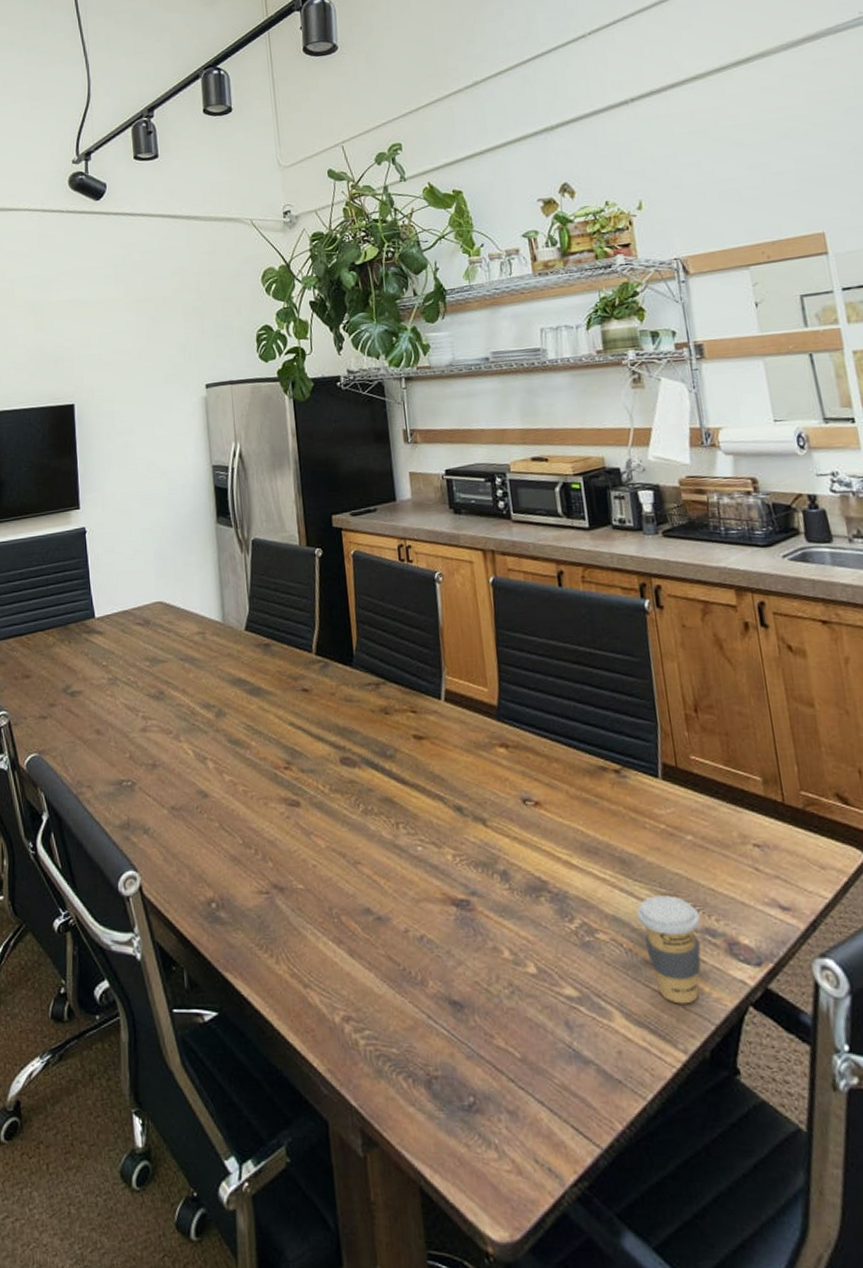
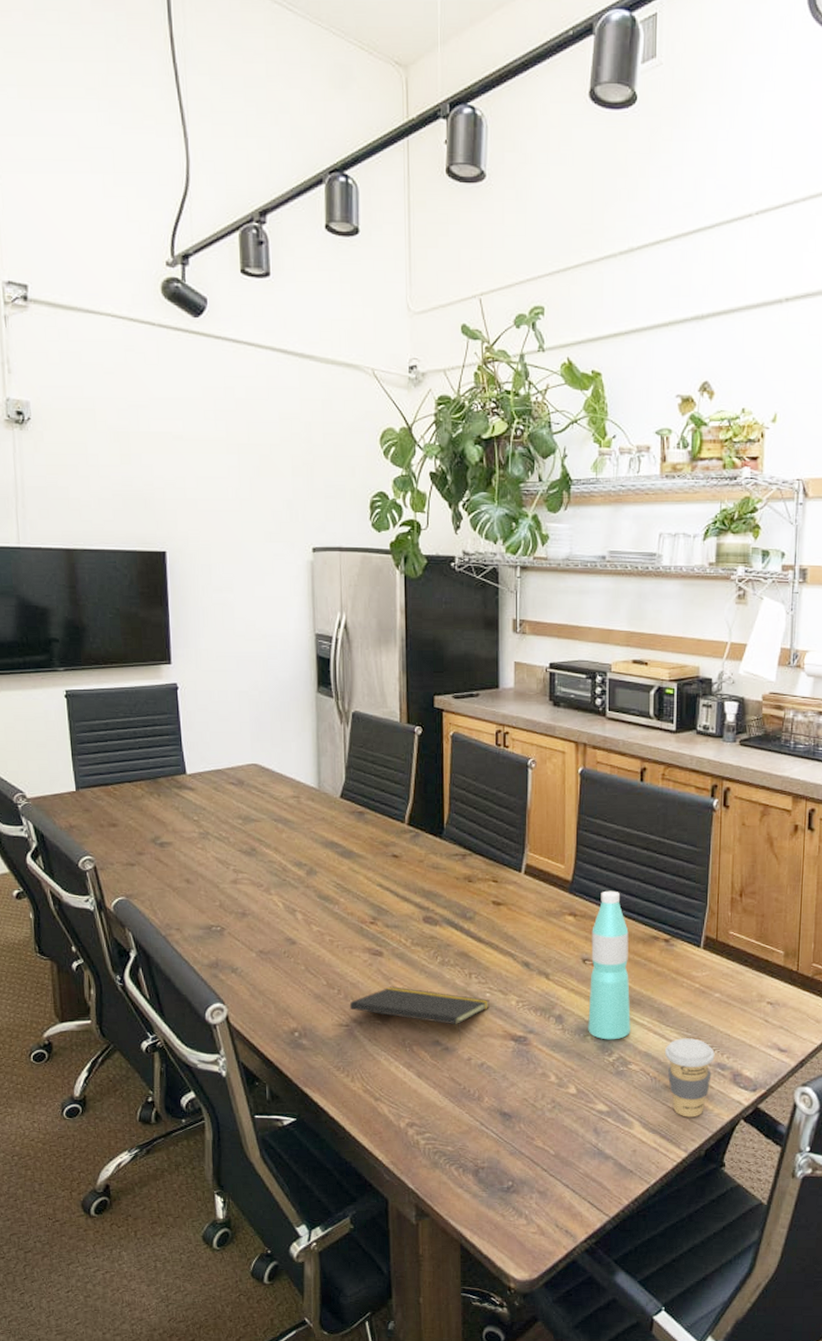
notepad: none [268,843,423,908] -> present [349,986,489,1041]
water bottle: none [528,714,591,901] -> present [588,890,631,1040]

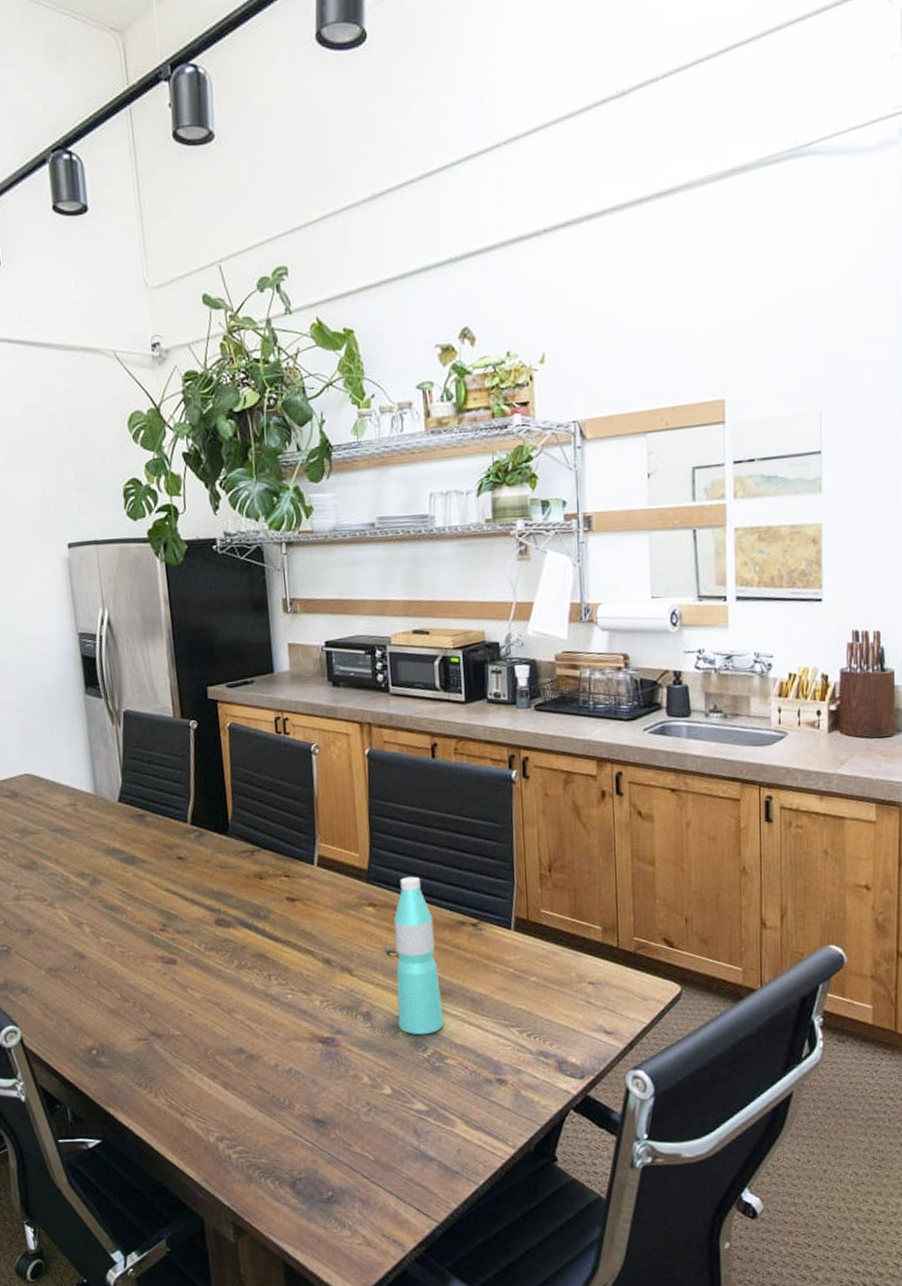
notepad: present [349,986,489,1041] -> none [146,995,293,1047]
coffee cup: present [665,1038,715,1117] -> none [483,1026,536,1111]

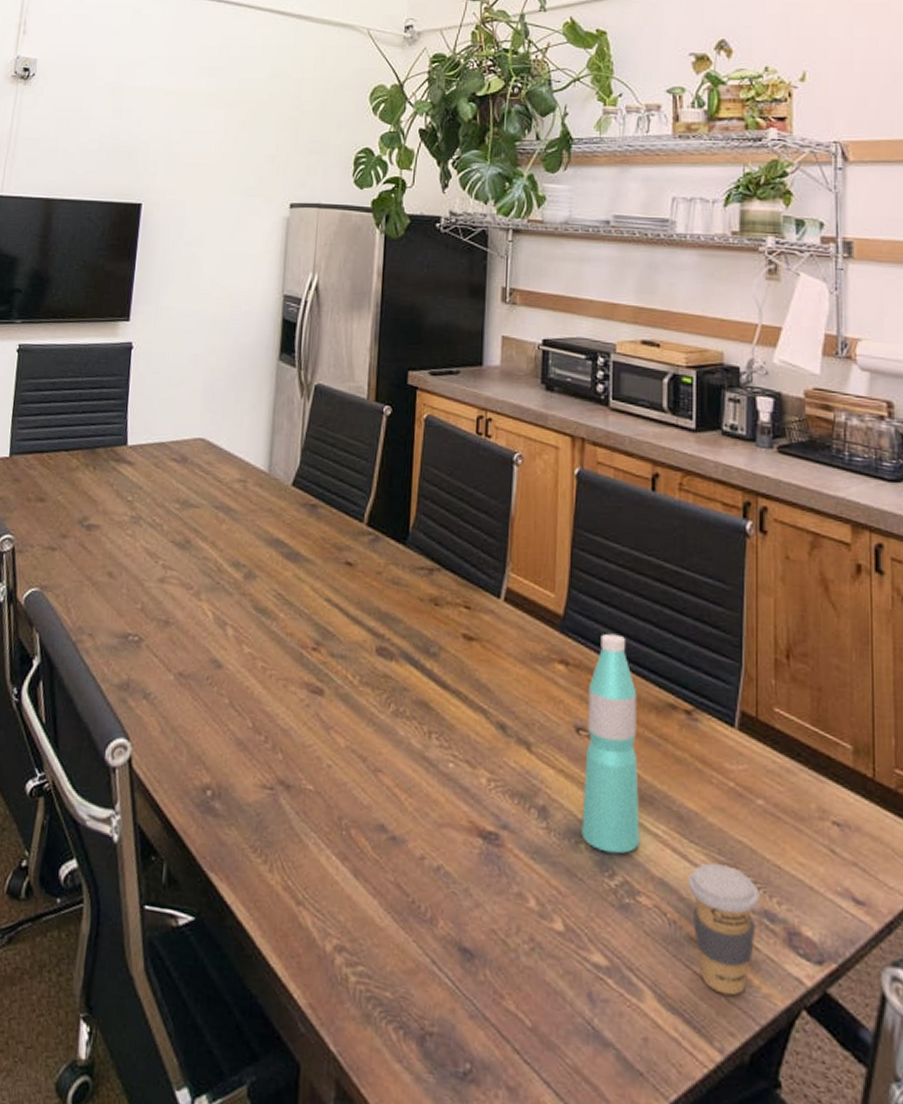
coffee cup: none [483,1026,536,1111] -> present [688,863,760,996]

